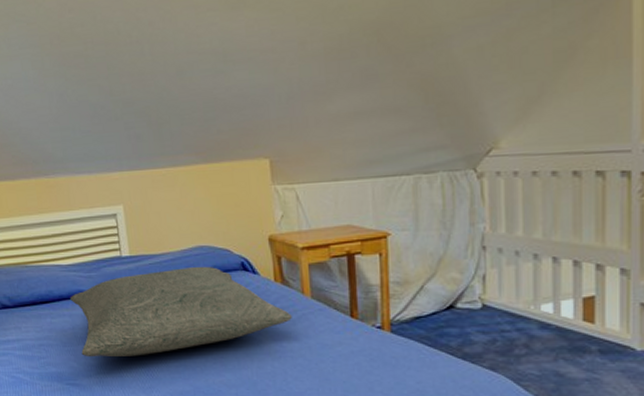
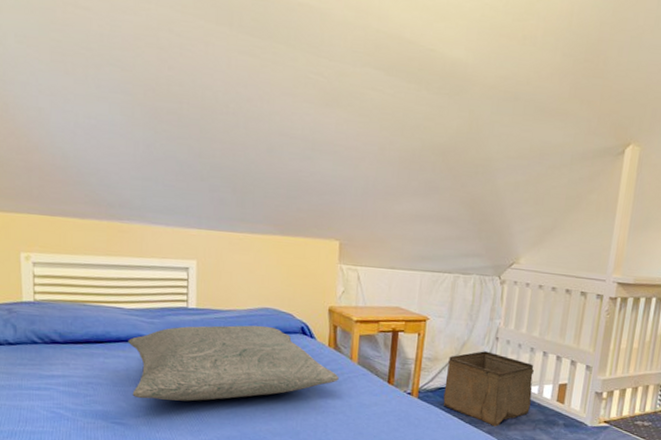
storage bin: none [422,265,545,360] -> present [443,351,535,427]

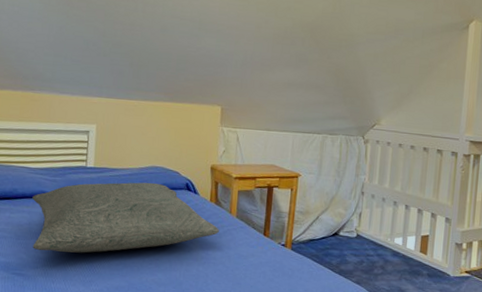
storage bin: present [443,351,535,427] -> none [314,205,398,277]

